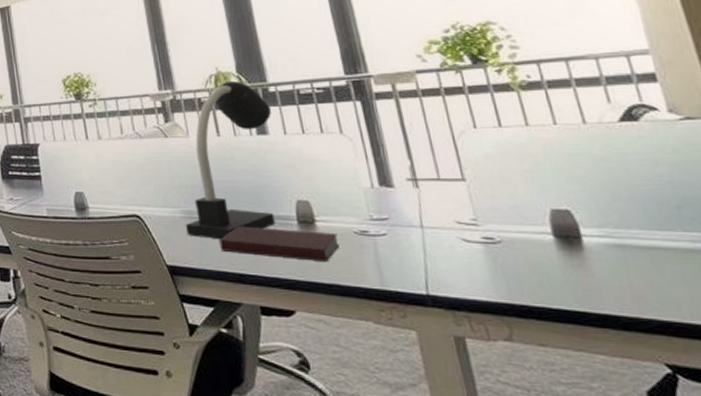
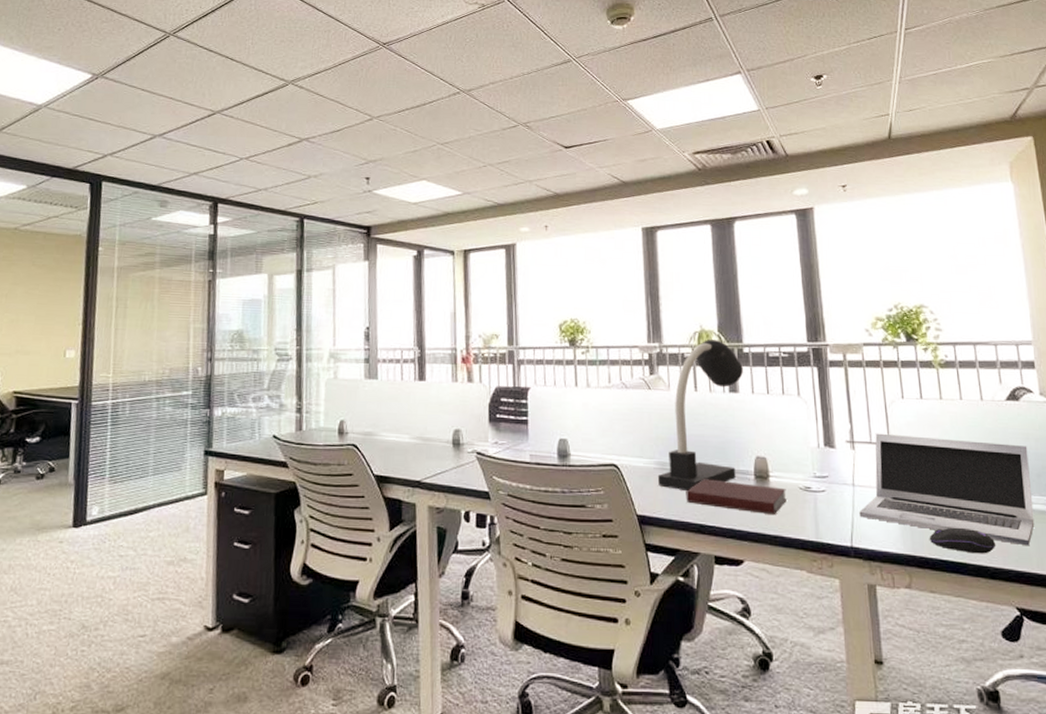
laptop: none [433,168,681,292] -> present [859,433,1035,546]
computer mouse: none [530,270,627,301] -> present [929,527,996,554]

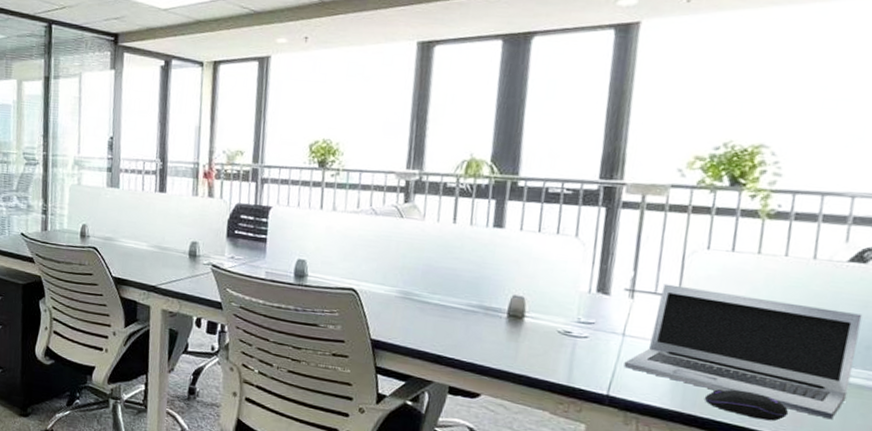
desk lamp: present [657,339,743,492] -> none [398,169,515,323]
notebook: present [686,479,787,516] -> none [426,312,542,356]

